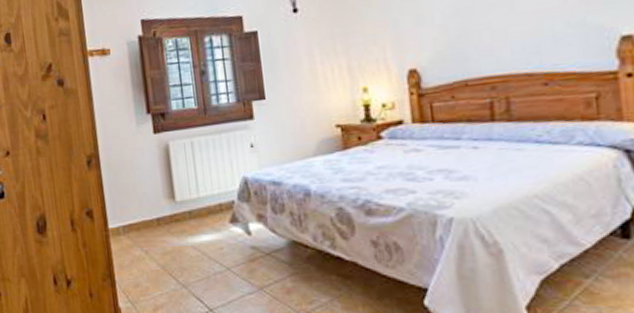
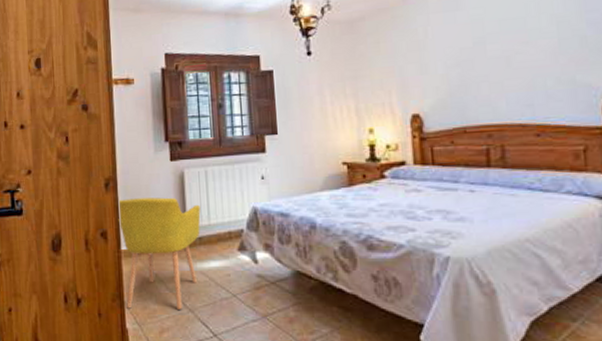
chair: none [103,171,190,288] -> present [118,197,201,311]

